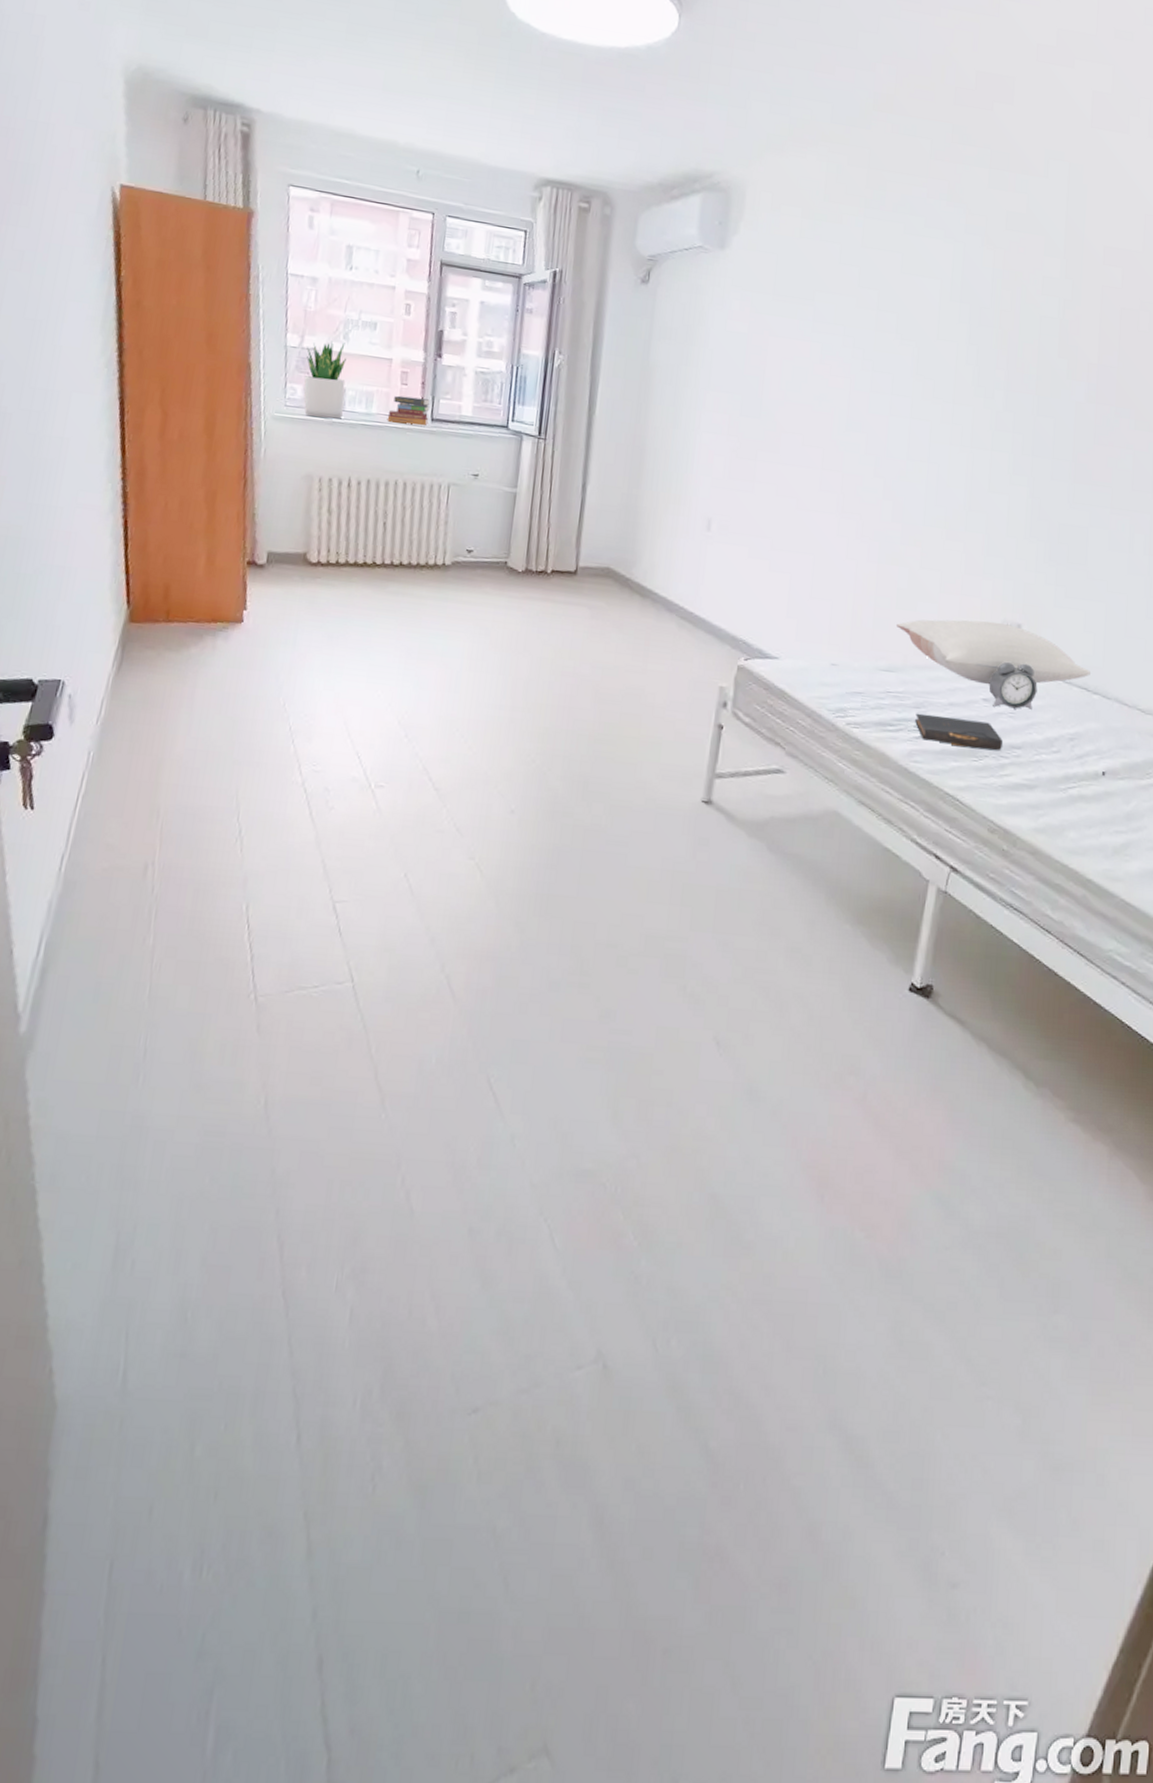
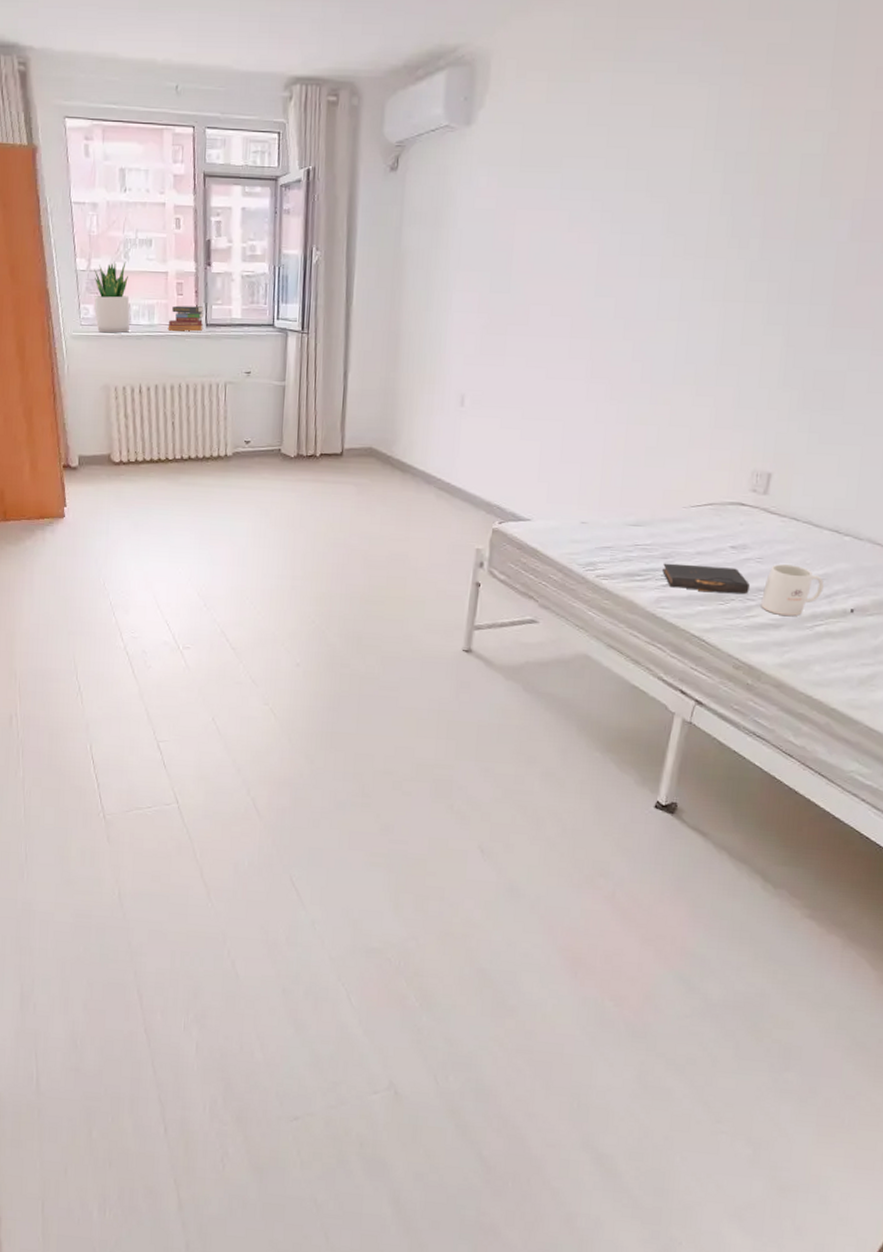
pillow: present [897,619,1090,685] -> none [645,472,843,533]
alarm clock: present [988,661,1038,709] -> none [736,509,787,554]
mug: none [1014,720,1075,777] -> present [761,564,824,616]

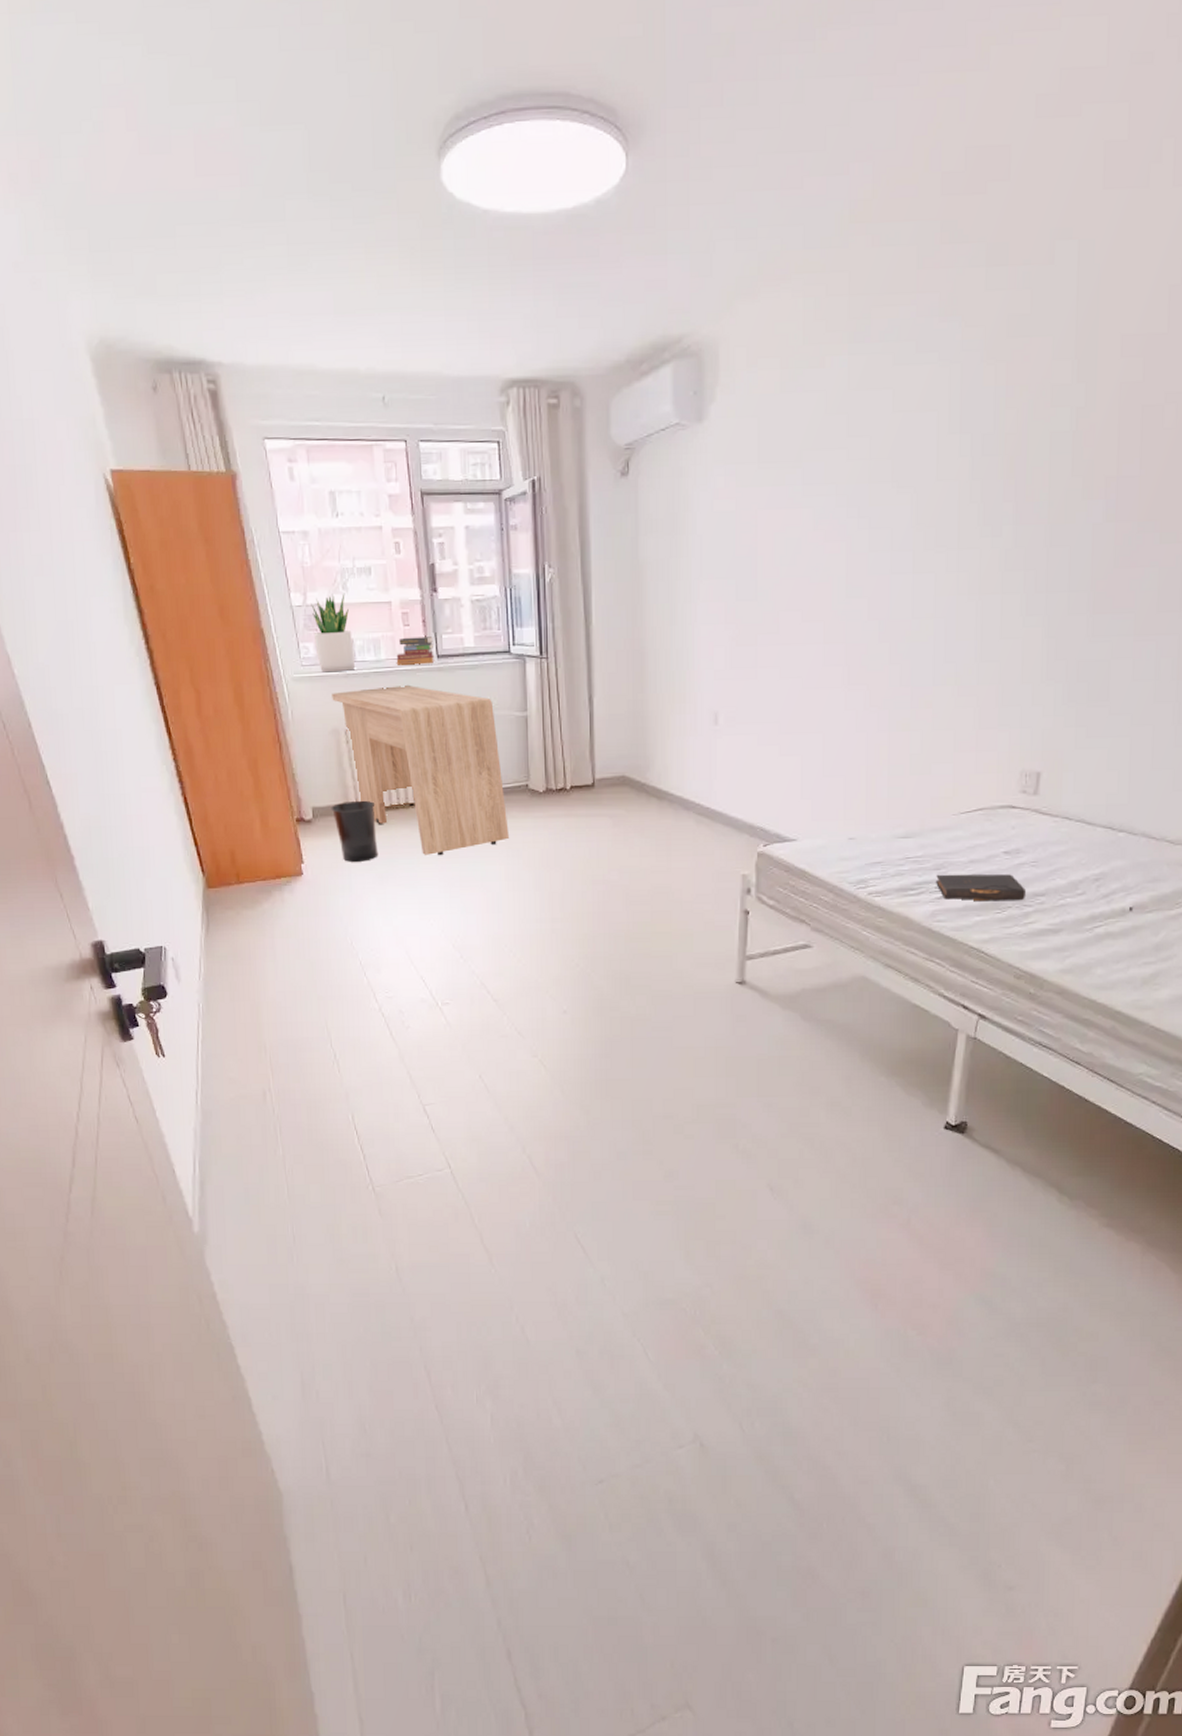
waste bin: none [96,452,137,509] -> present [331,800,379,862]
desk: none [106,349,259,508] -> present [332,686,509,855]
mug: present [761,564,824,616] -> none [1038,866,1100,919]

